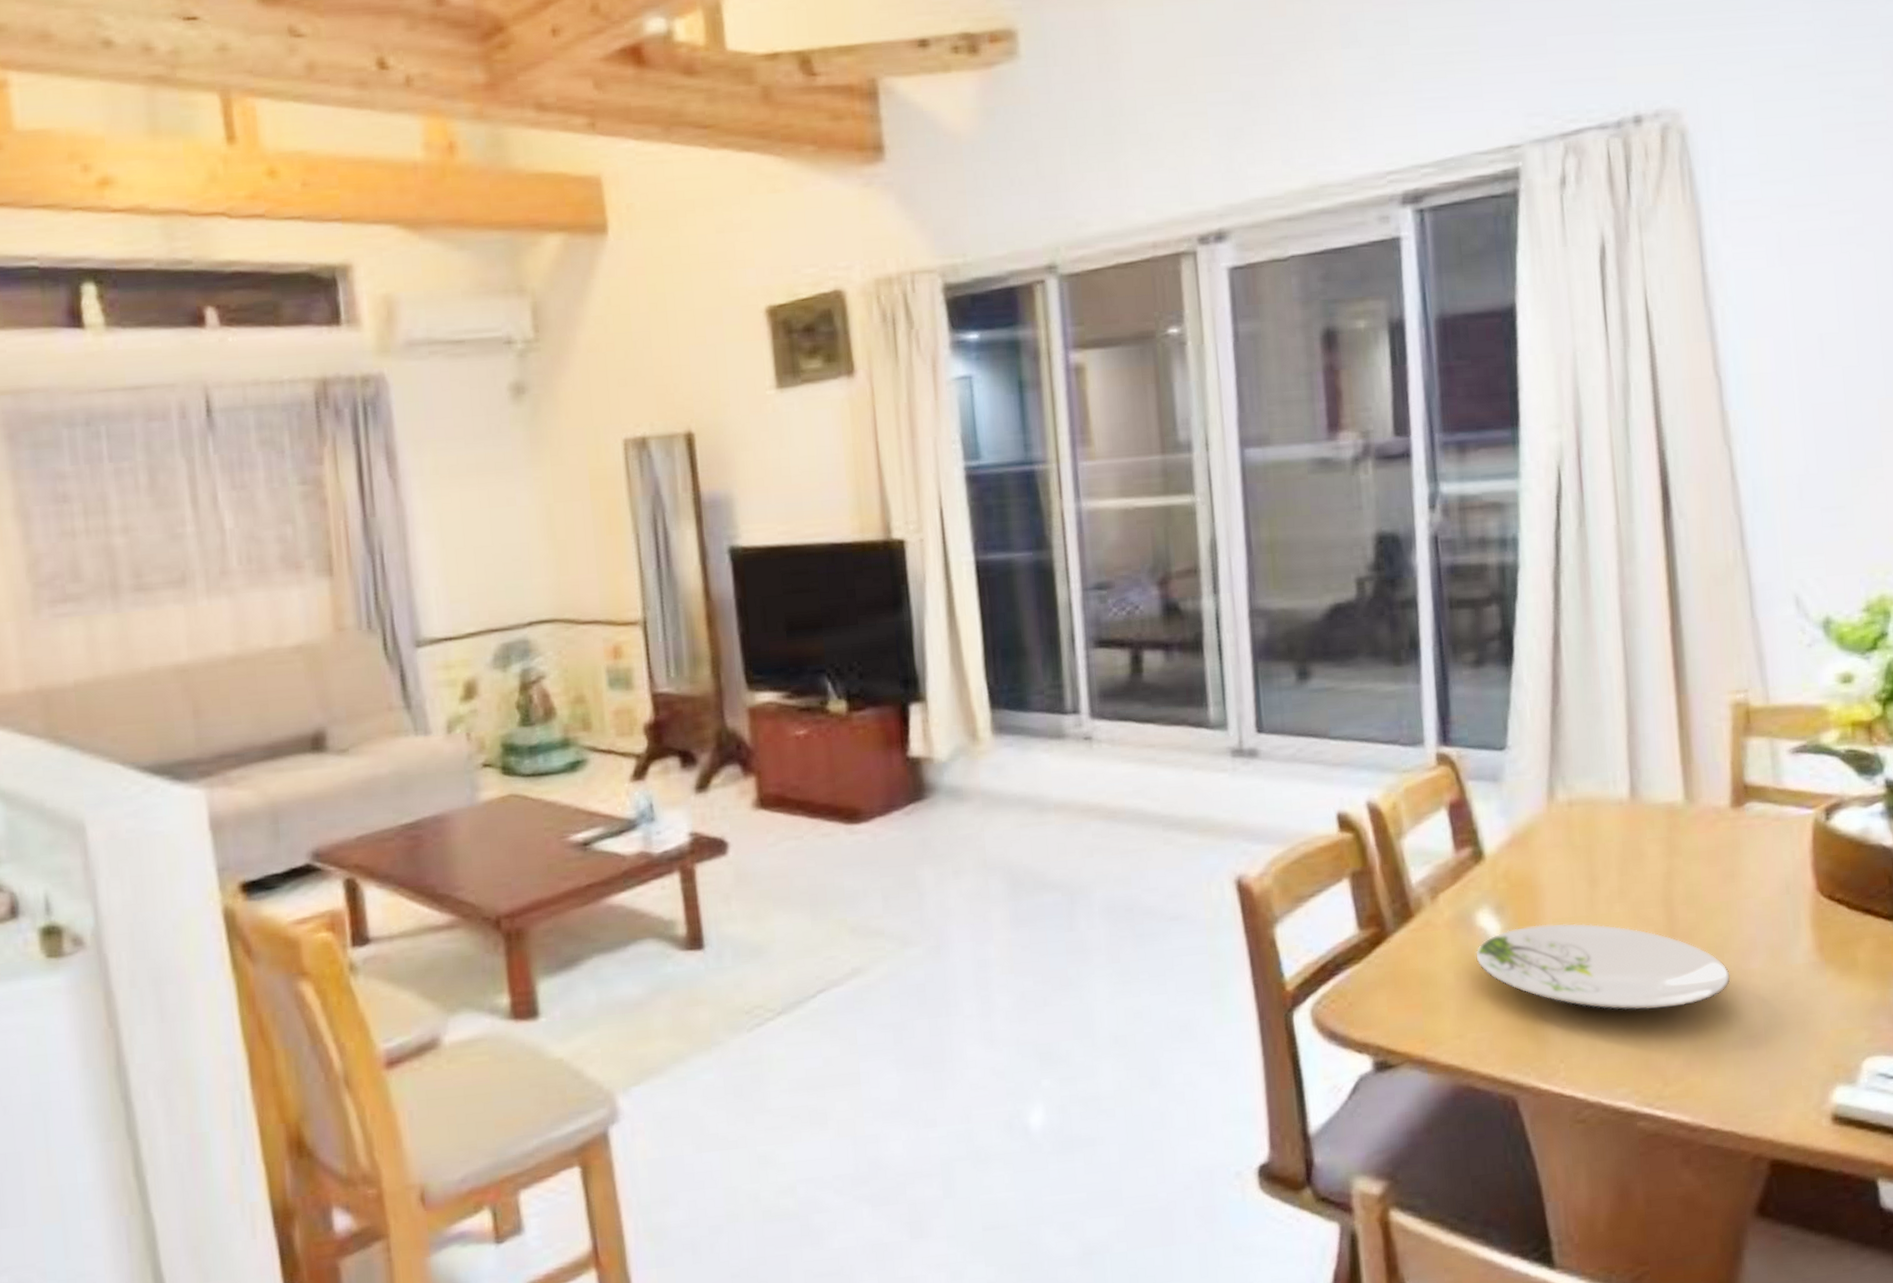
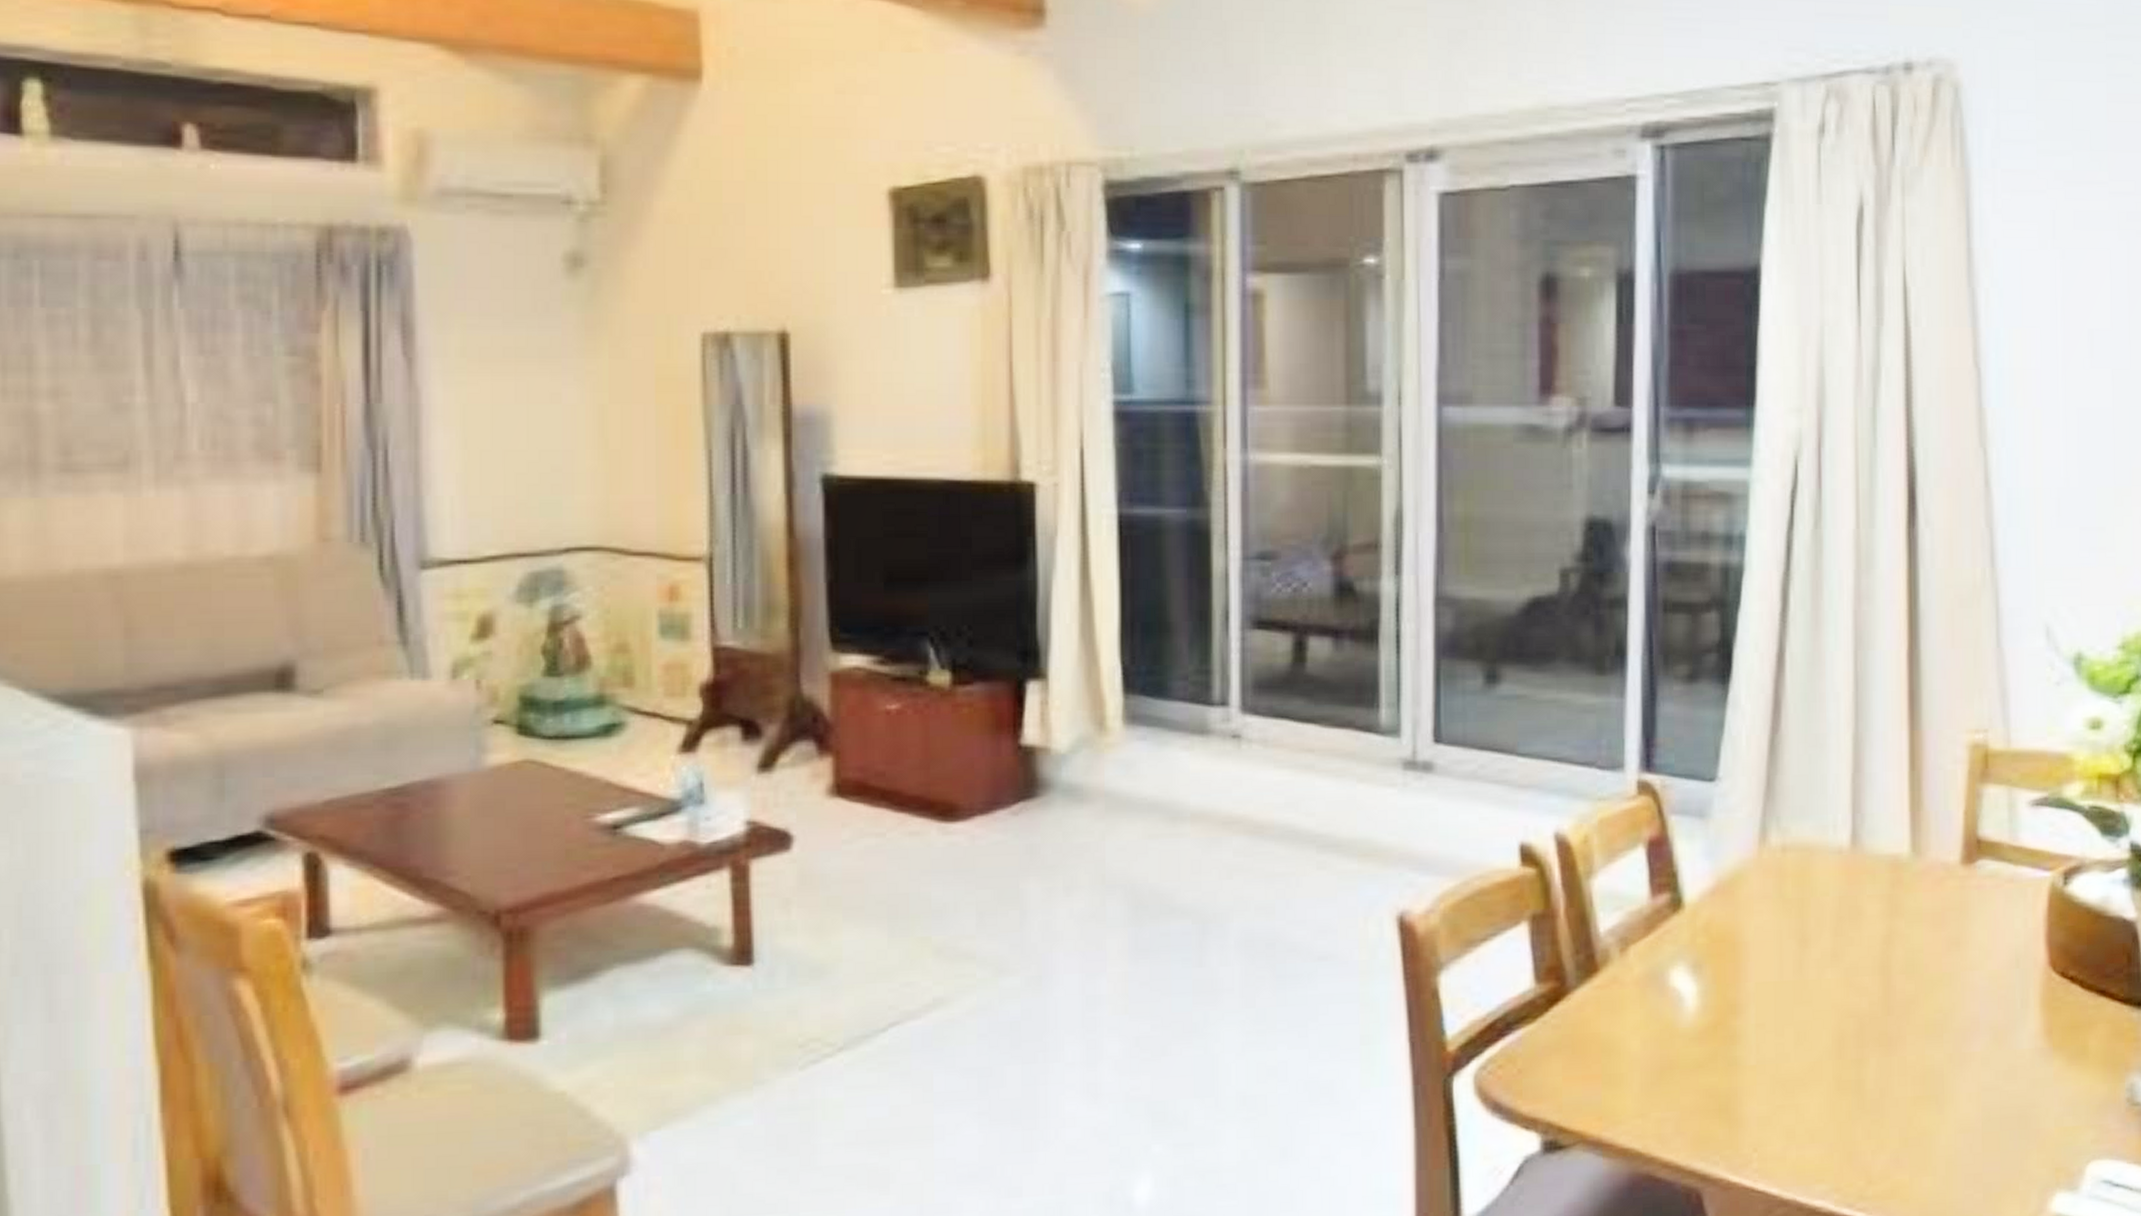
plate: present [1475,923,1730,1011] -> none [1666,988,1948,1095]

